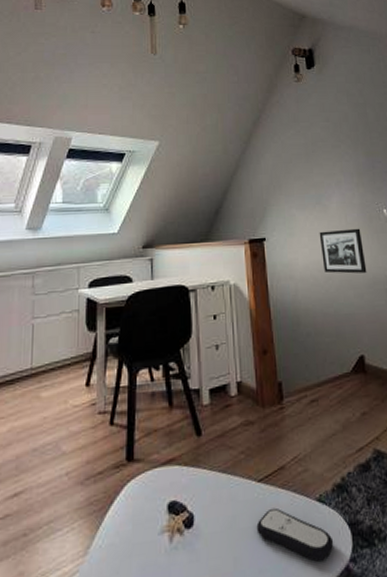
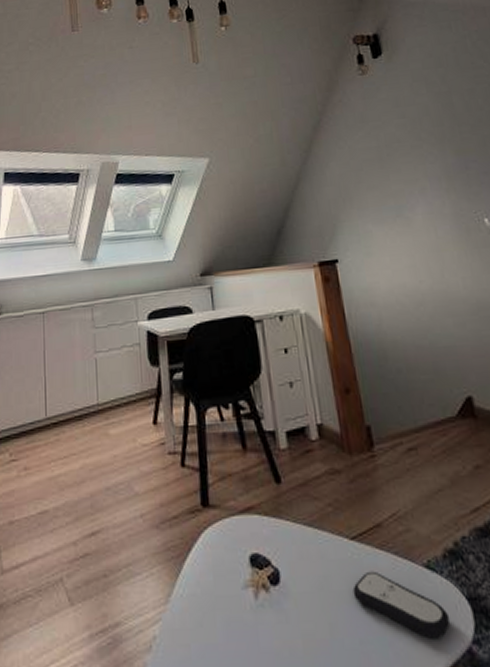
picture frame: present [319,228,367,274] -> none [403,243,468,298]

